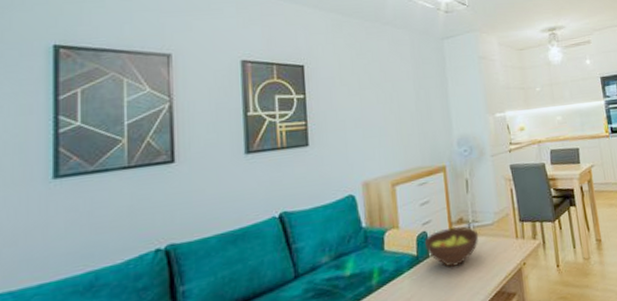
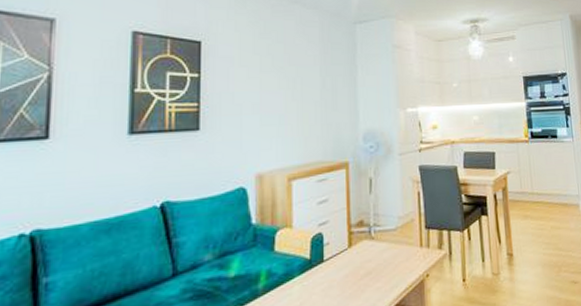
fruit bowl: present [424,227,479,267] -> none [319,230,380,274]

